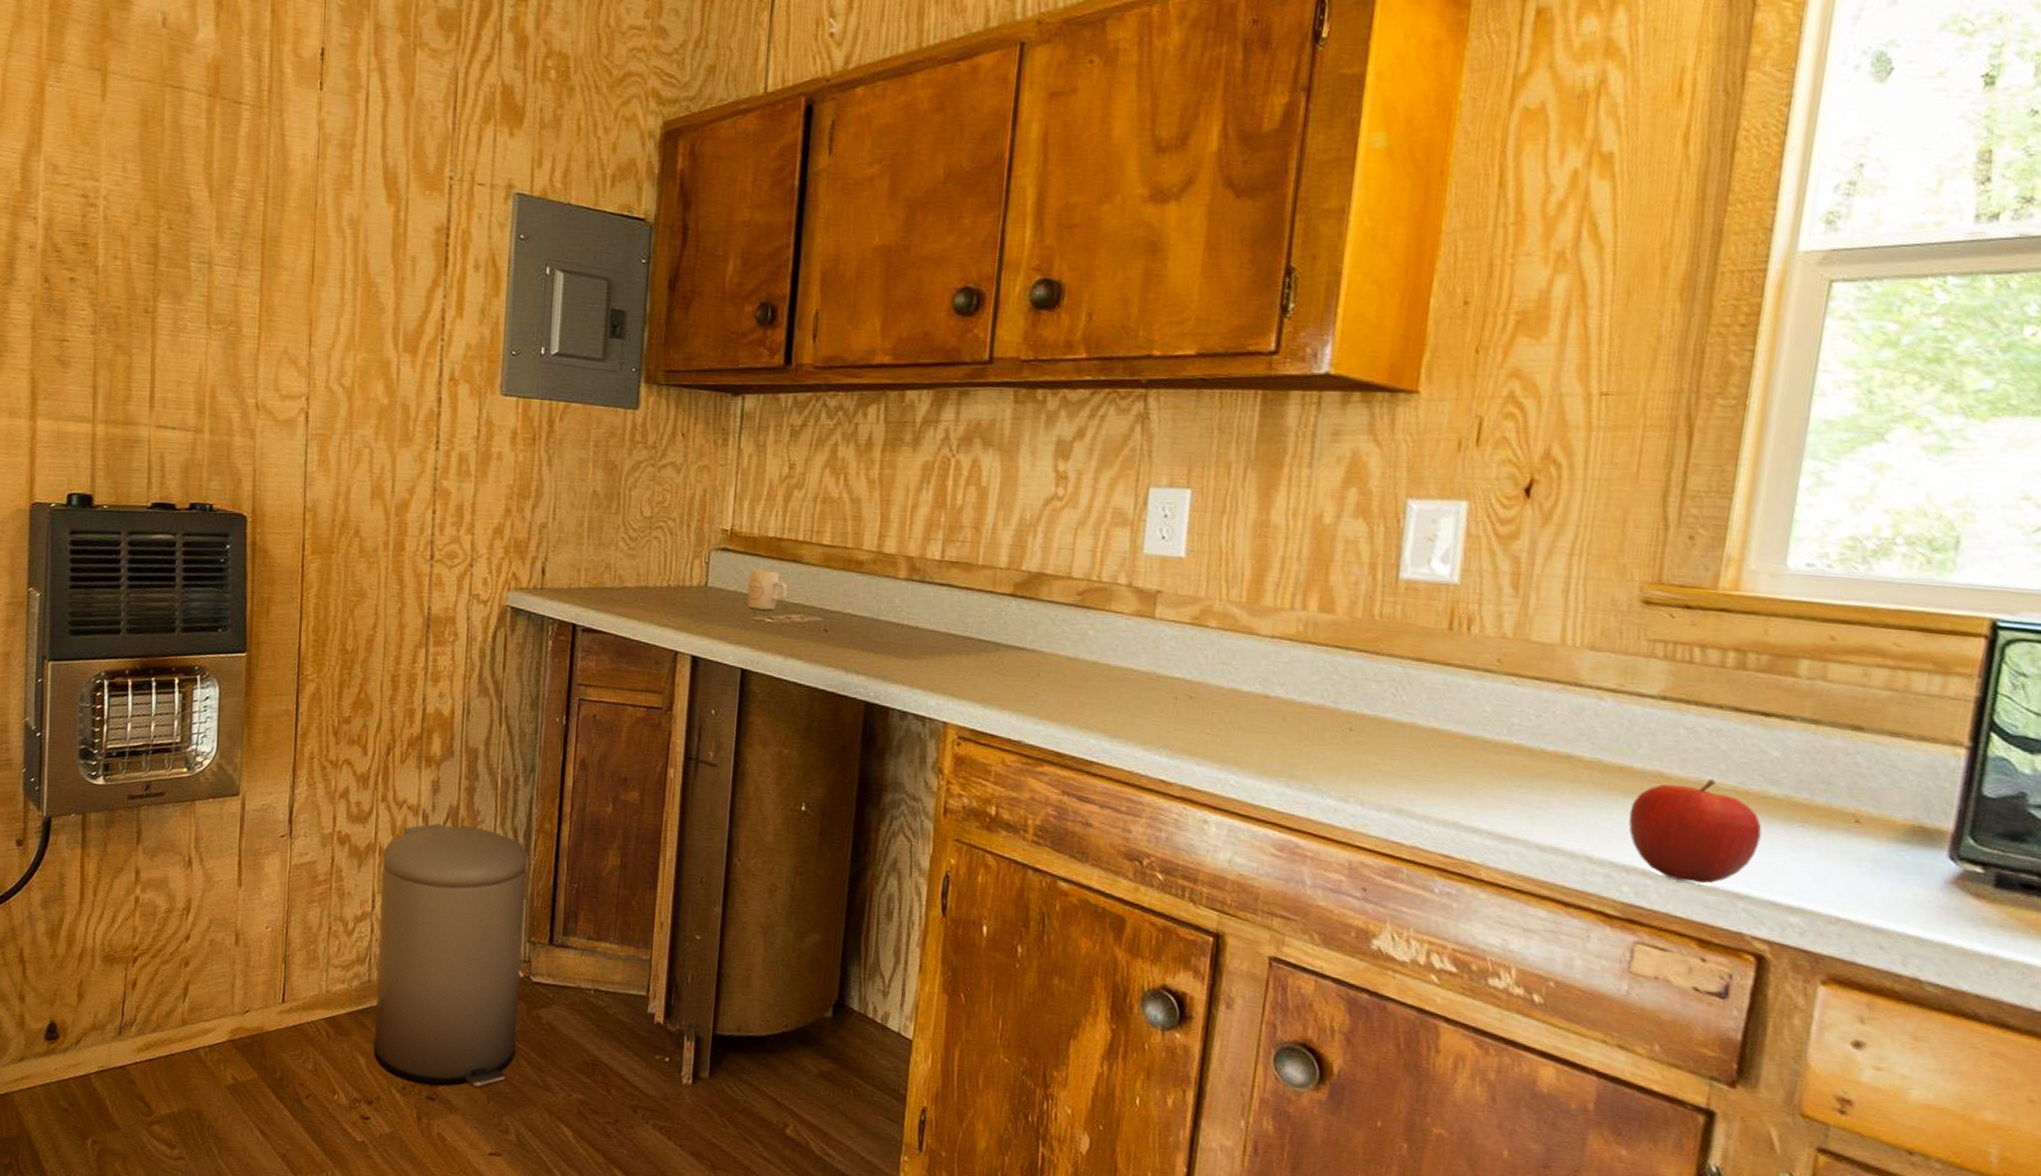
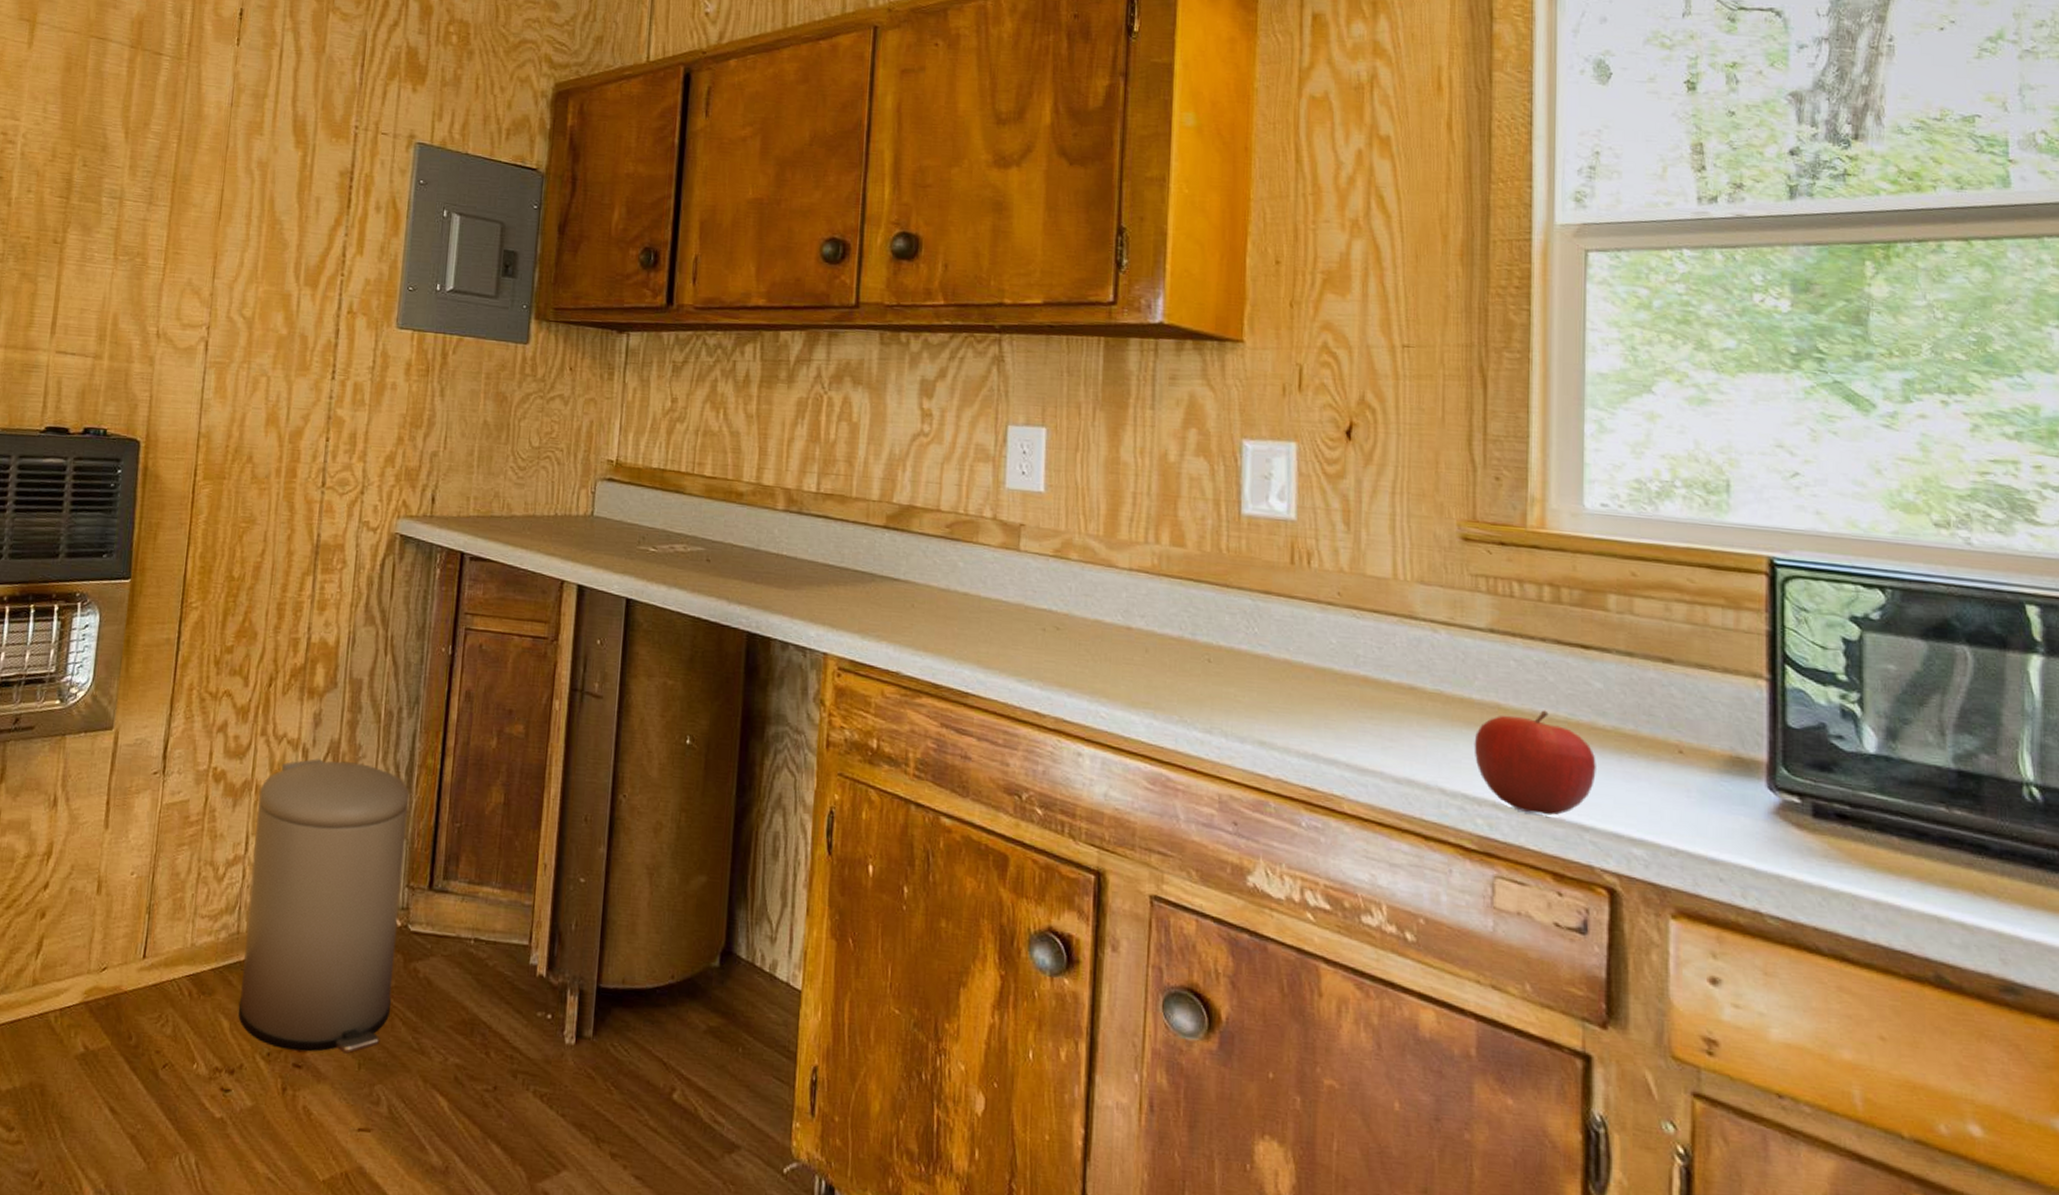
mug: present [747,568,788,610] -> none [631,498,671,540]

